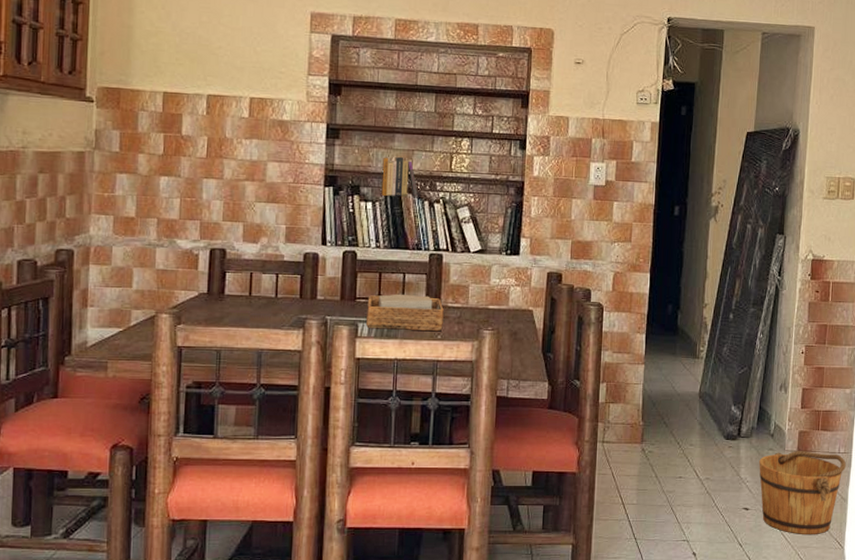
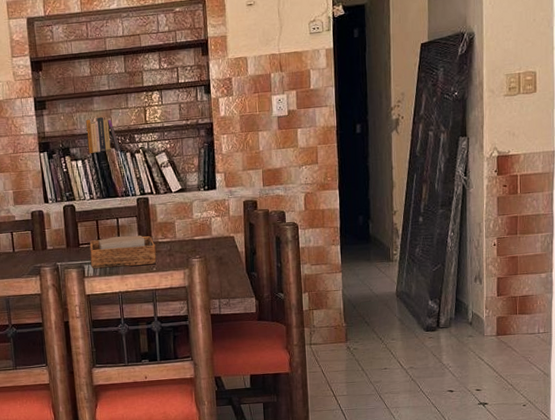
bucket: present [759,451,846,534] -> none [460,334,546,410]

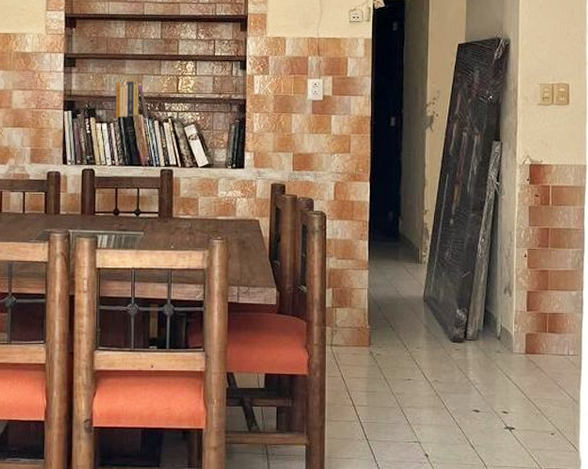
napkin holder: present [89,235,157,269] -> none [105,207,176,242]

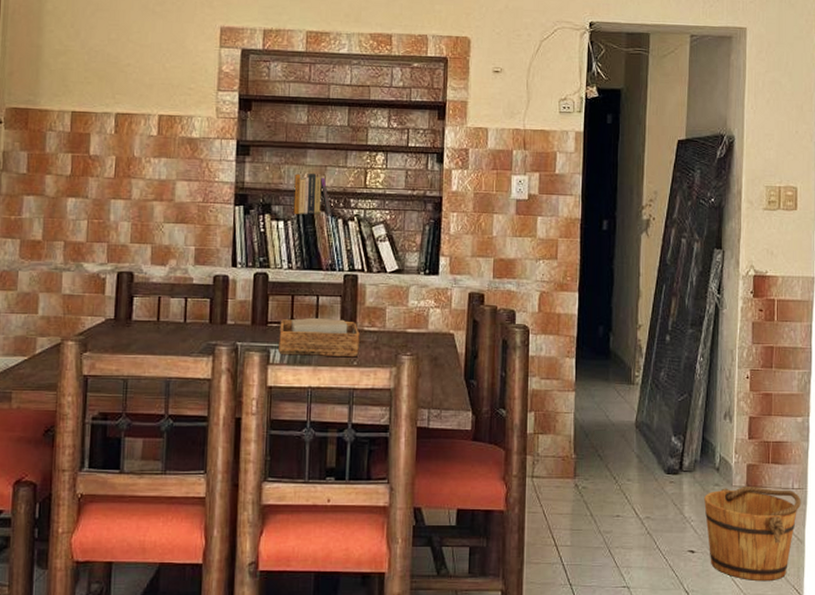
napkin holder: none [105,207,176,242] -> present [279,317,360,358]
bucket: none [487,353,576,437] -> present [704,487,801,581]

